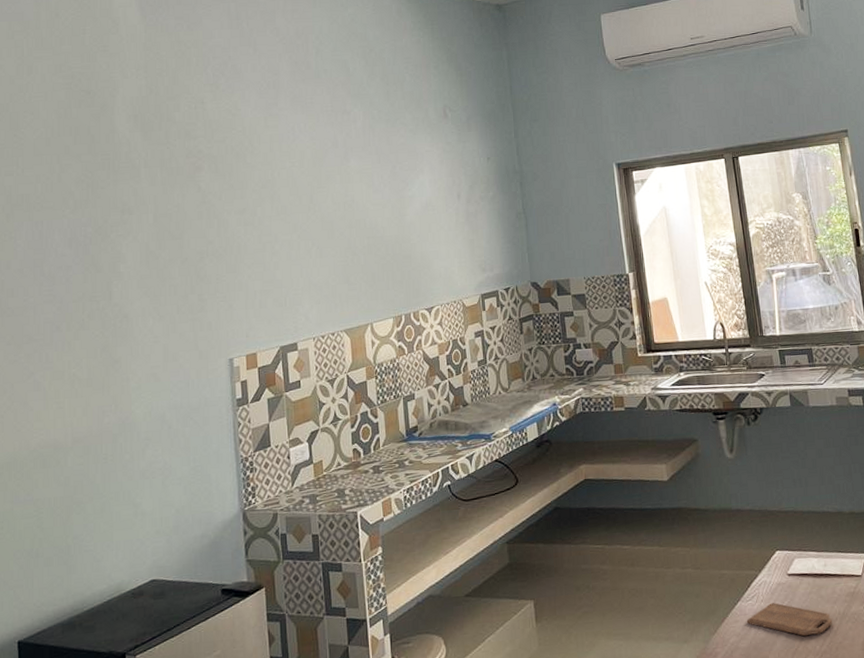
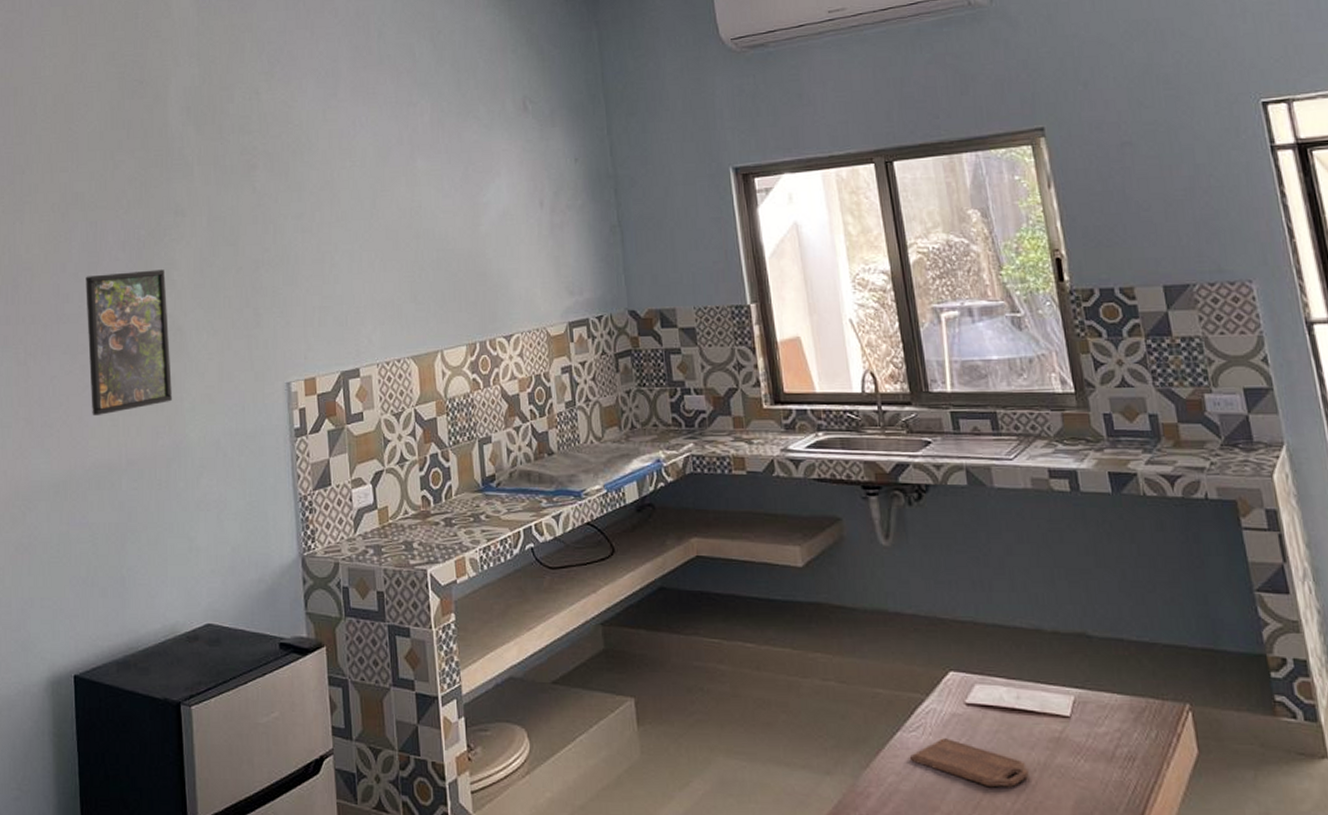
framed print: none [31,263,118,400] -> present [86,269,172,415]

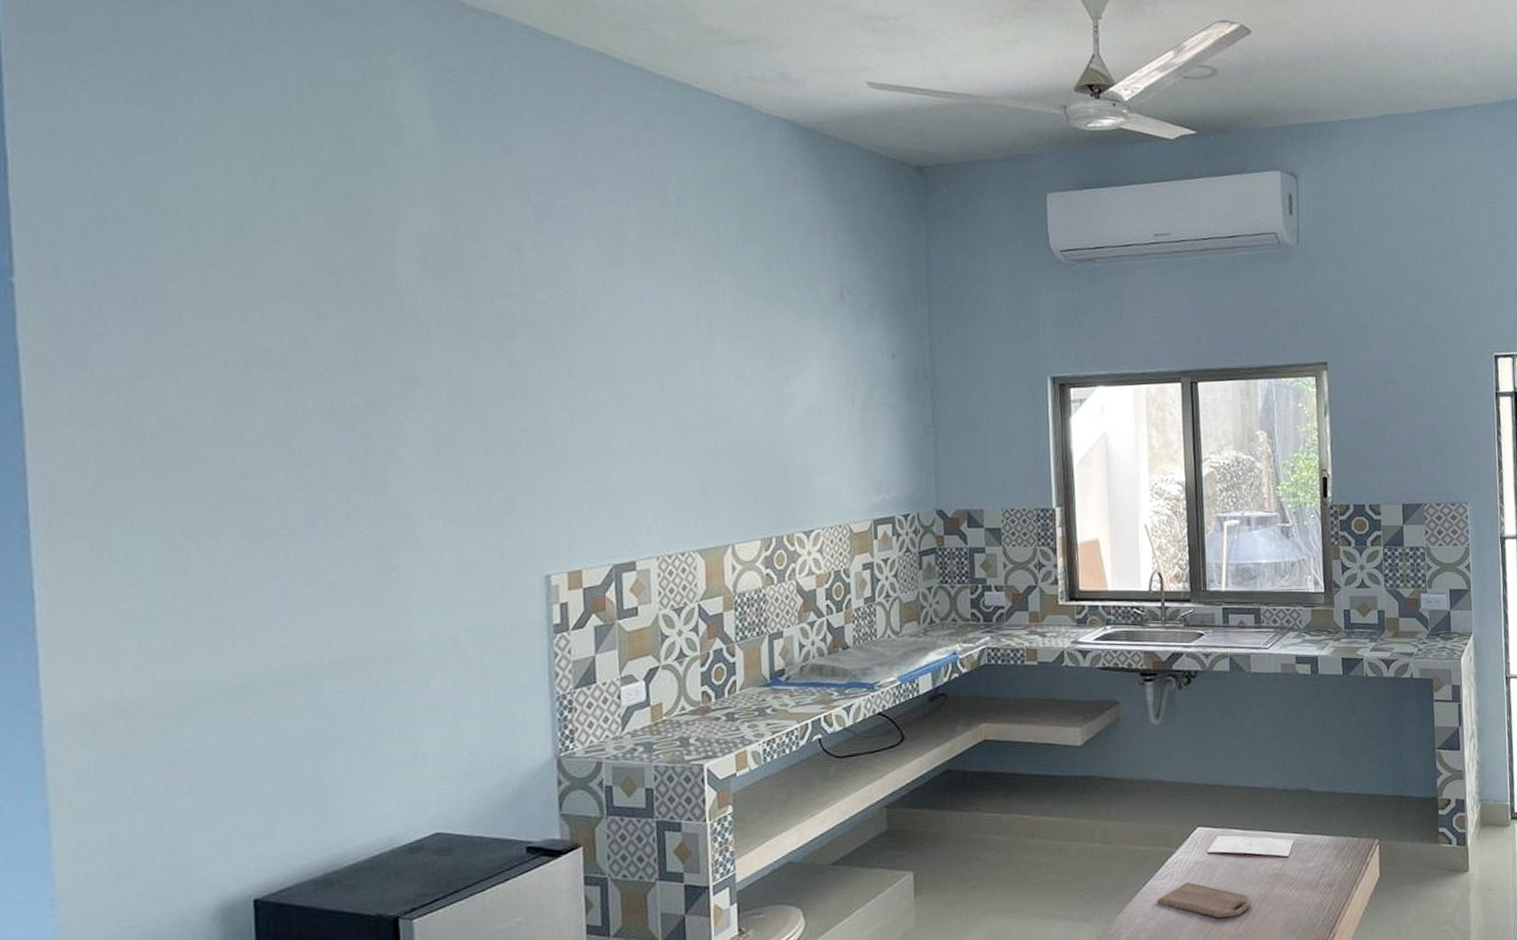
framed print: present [86,269,172,415] -> none [274,445,395,610]

